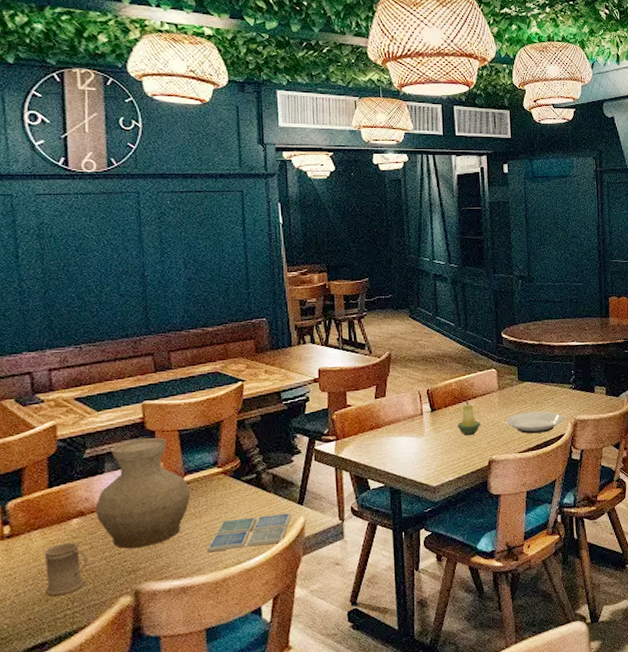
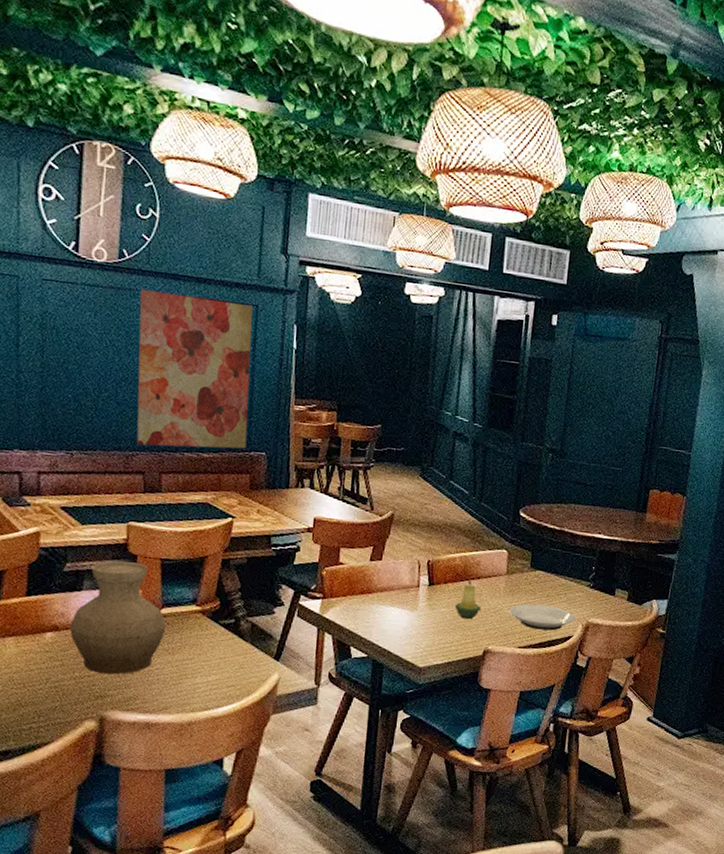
mug: present [44,542,87,596] -> none [14,655,57,708]
wall art: none [131,190,247,329] -> present [136,289,253,449]
drink coaster: present [207,513,291,552] -> none [176,662,266,696]

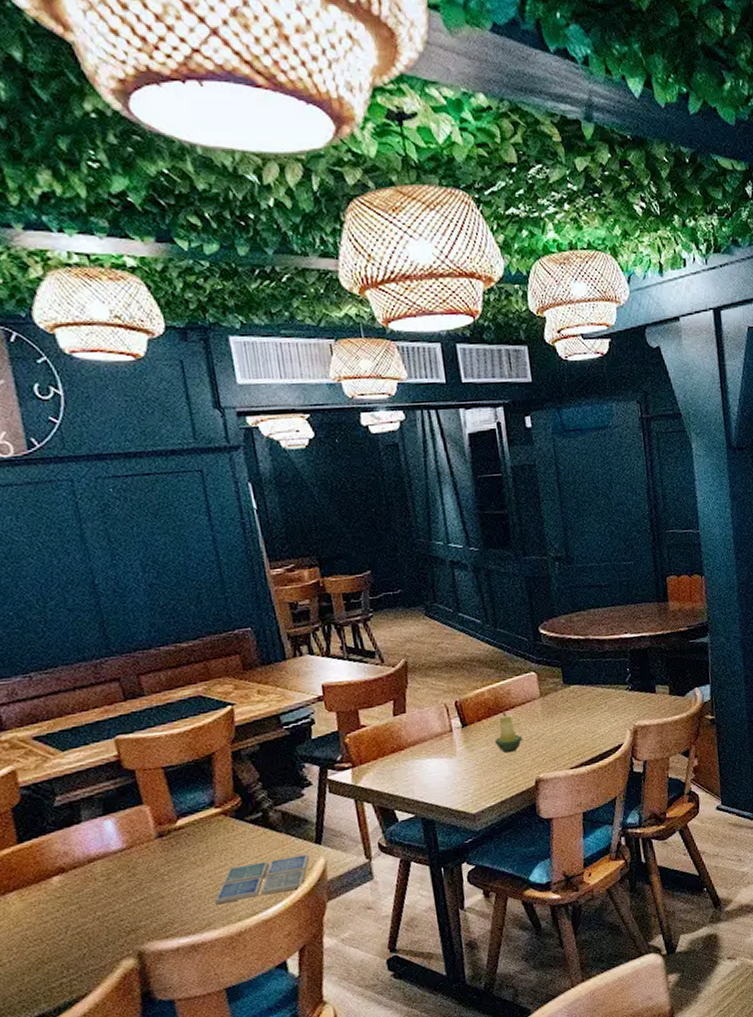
vase: present [70,561,166,675] -> none [77,777,188,906]
wall art: present [136,289,253,449] -> none [63,472,228,650]
drink coaster: none [176,662,266,696] -> present [215,854,309,904]
plate: present [508,603,576,631] -> none [551,718,622,746]

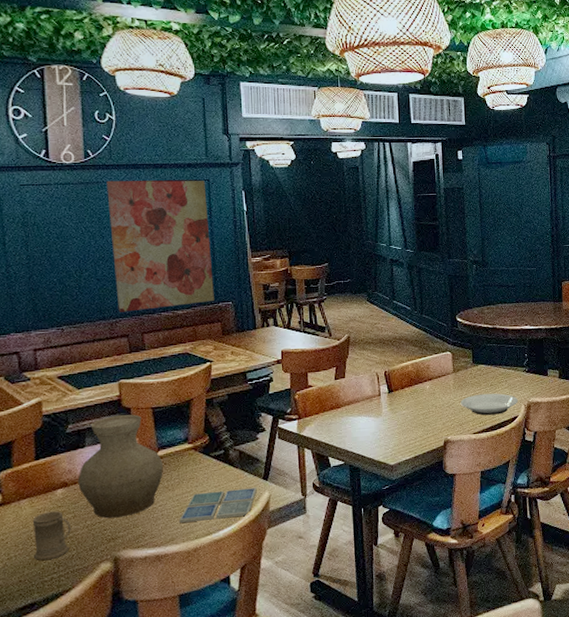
mug: none [25,903,79,964] -> present [32,511,71,561]
wall art: none [63,472,228,650] -> present [106,180,214,312]
vase: none [77,777,188,906] -> present [78,414,163,519]
candle holder: present [494,712,522,753] -> none [413,383,436,417]
plate: none [551,718,622,746] -> present [460,393,518,416]

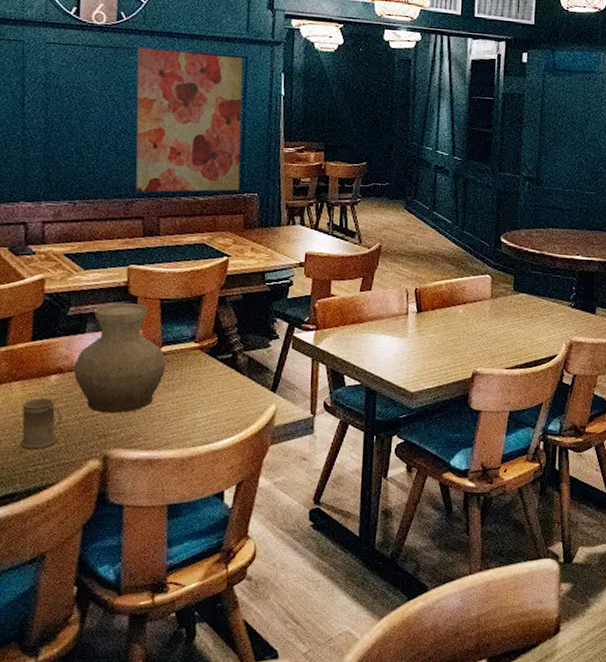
drink coaster: present [179,488,257,523] -> none [177,397,263,429]
plate: present [460,393,518,416] -> none [494,325,559,351]

